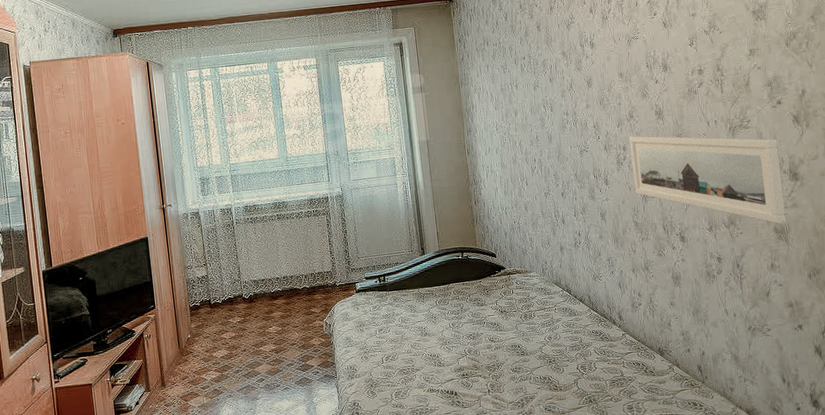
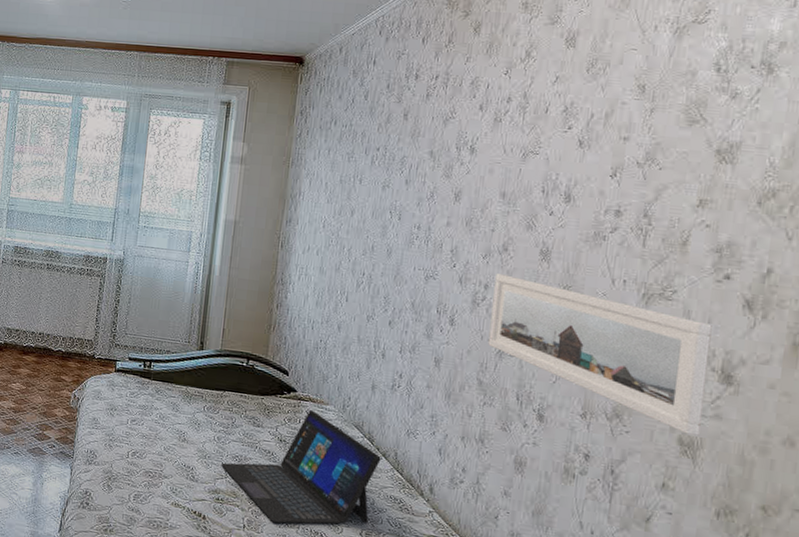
laptop: none [460,280,581,381] -> present [221,410,381,525]

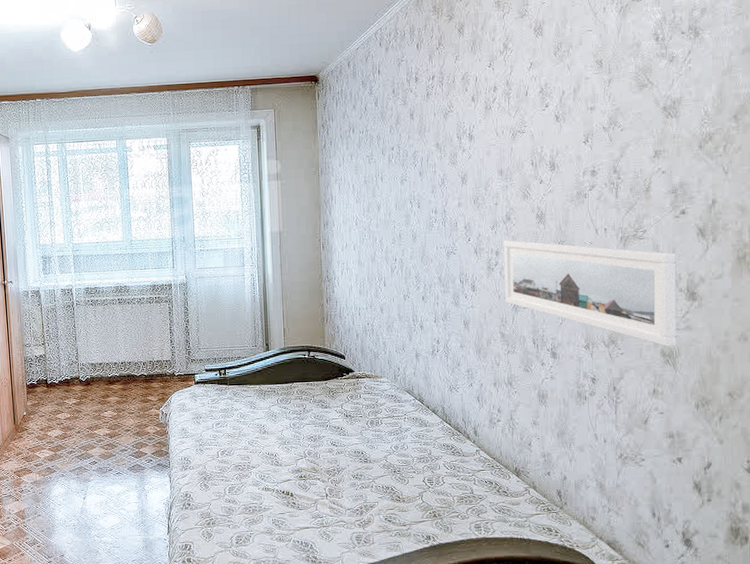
laptop: present [221,410,381,525] -> none [300,385,432,487]

